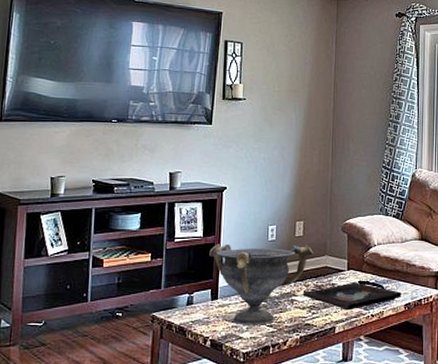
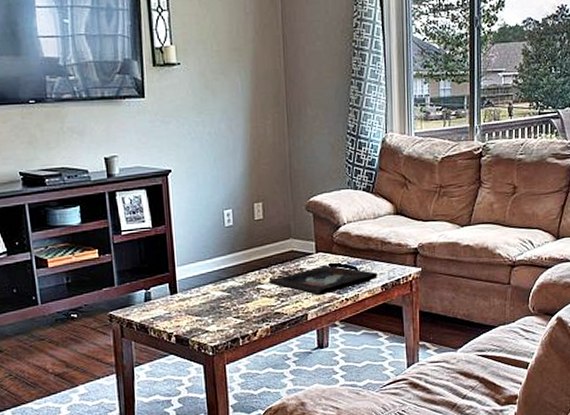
decorative bowl: present [209,243,315,325] -> none [161,228,278,319]

